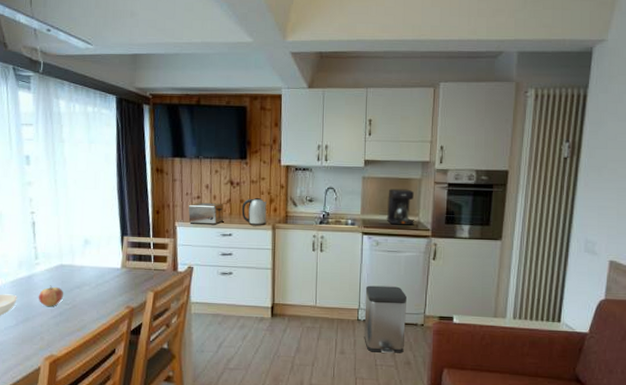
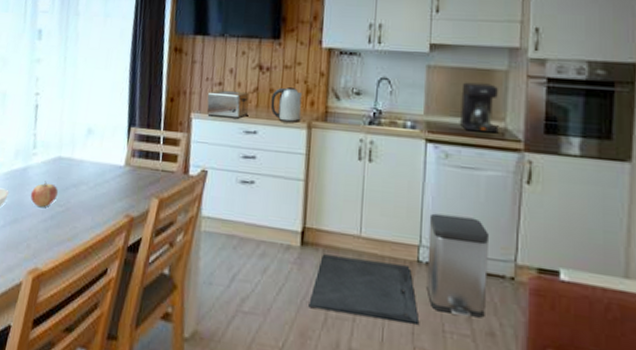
door mat: none [279,321,359,362] -> present [308,254,418,324]

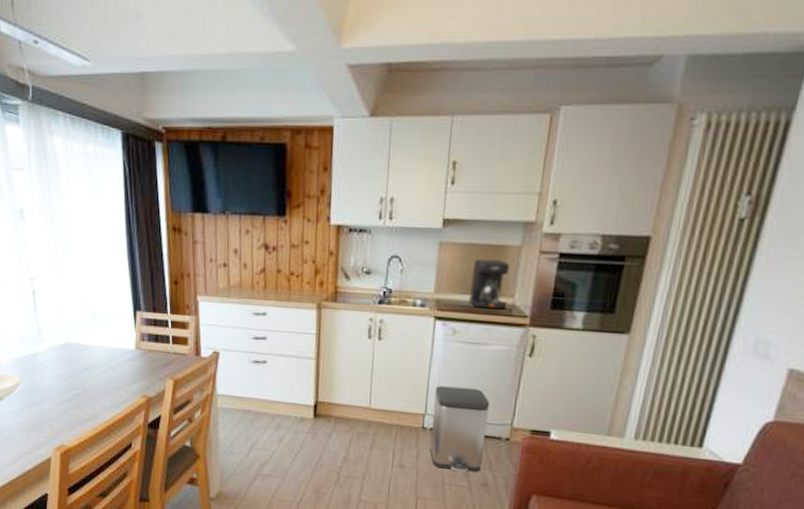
fruit: present [30,181,58,207] -> none [44,366,71,390]
toaster: present [206,89,250,120] -> none [212,271,257,302]
kettle: present [270,86,302,124] -> none [279,266,311,305]
door mat: present [308,254,418,324] -> none [322,424,422,479]

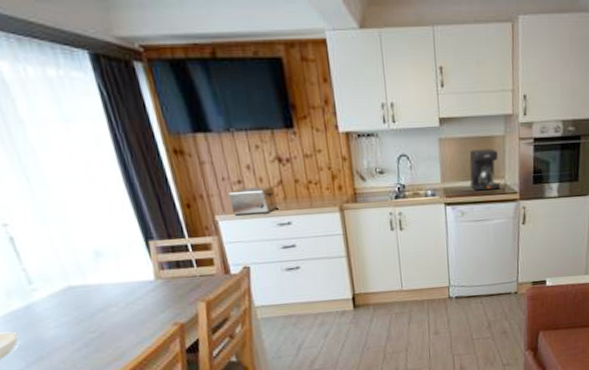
toaster: none [212,271,257,302] -> present [227,186,278,217]
pedal bin: present [429,385,489,472] -> none [454,257,500,328]

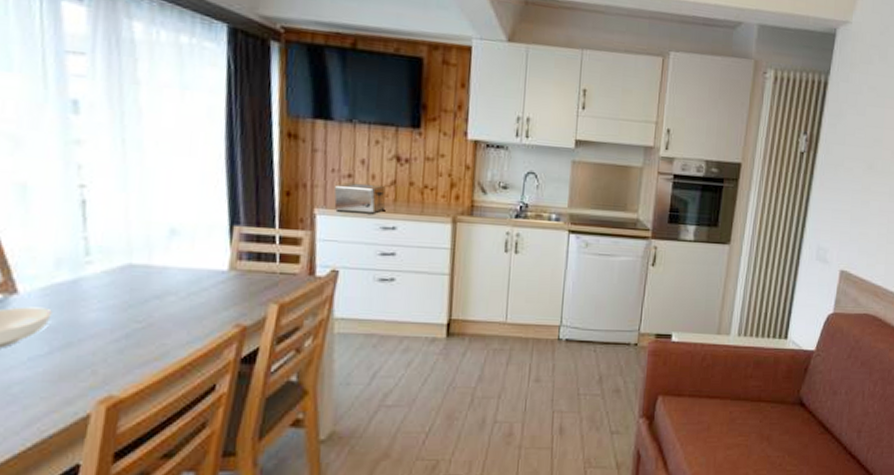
coffee maker: present [469,149,500,191] -> none [599,177,633,224]

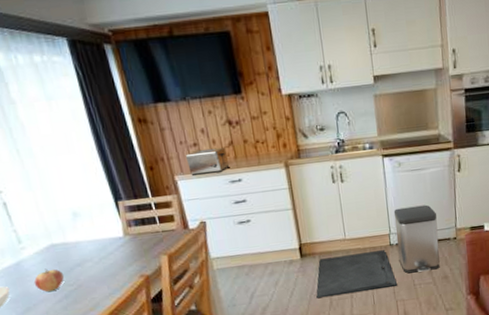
fruit: none [88,294,132,325] -> present [33,268,64,292]
door mat: none [455,342,558,393] -> present [316,250,397,299]
pedal bin: none [565,296,619,381] -> present [393,204,440,274]

